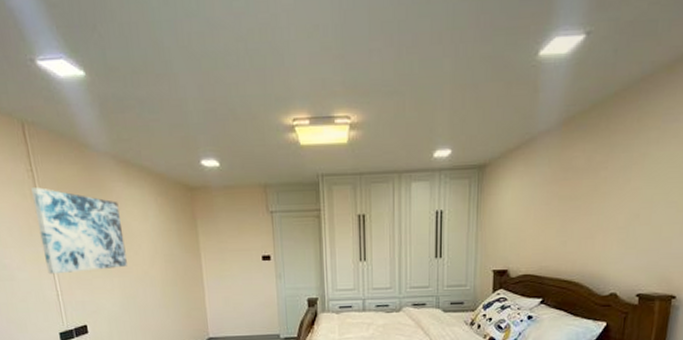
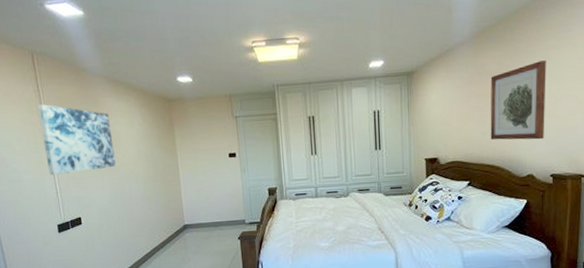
wall art: none [571,157,645,253] -> present [490,60,546,140]

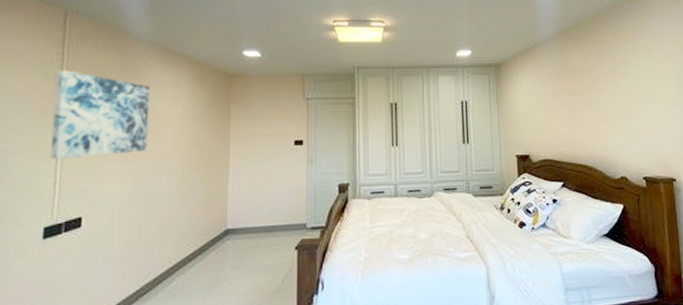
wall art: present [490,60,546,140] -> none [576,62,633,140]

